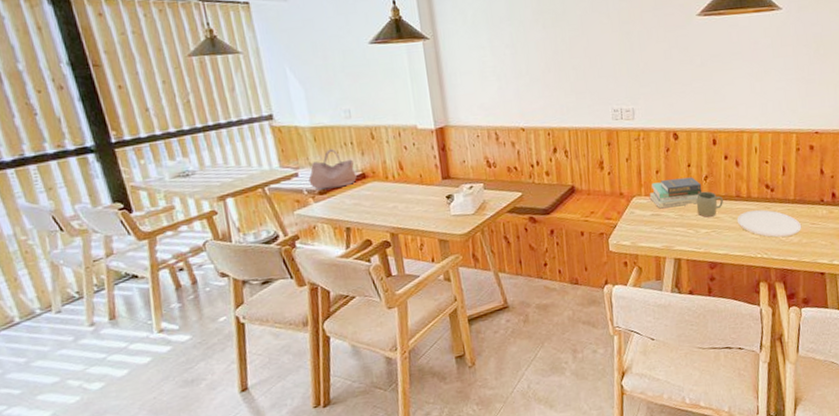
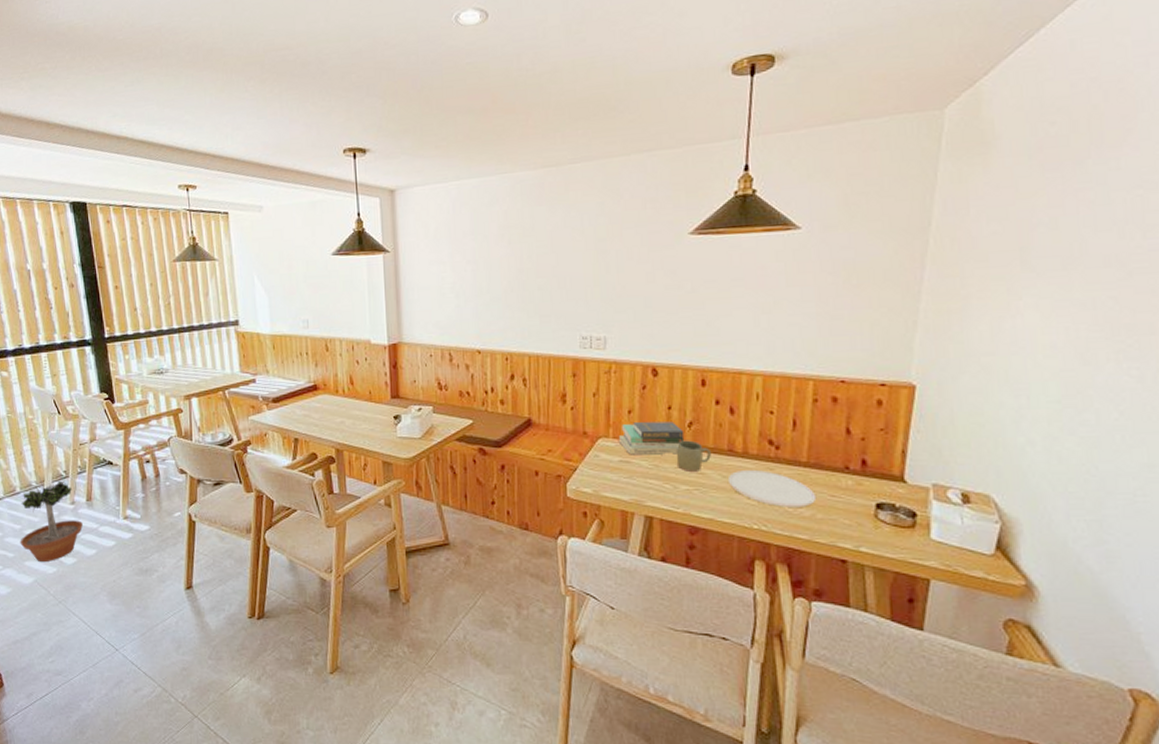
potted tree: none [23,300,109,393] -> present [20,475,84,561]
handbag: present [308,148,357,190] -> none [264,357,309,398]

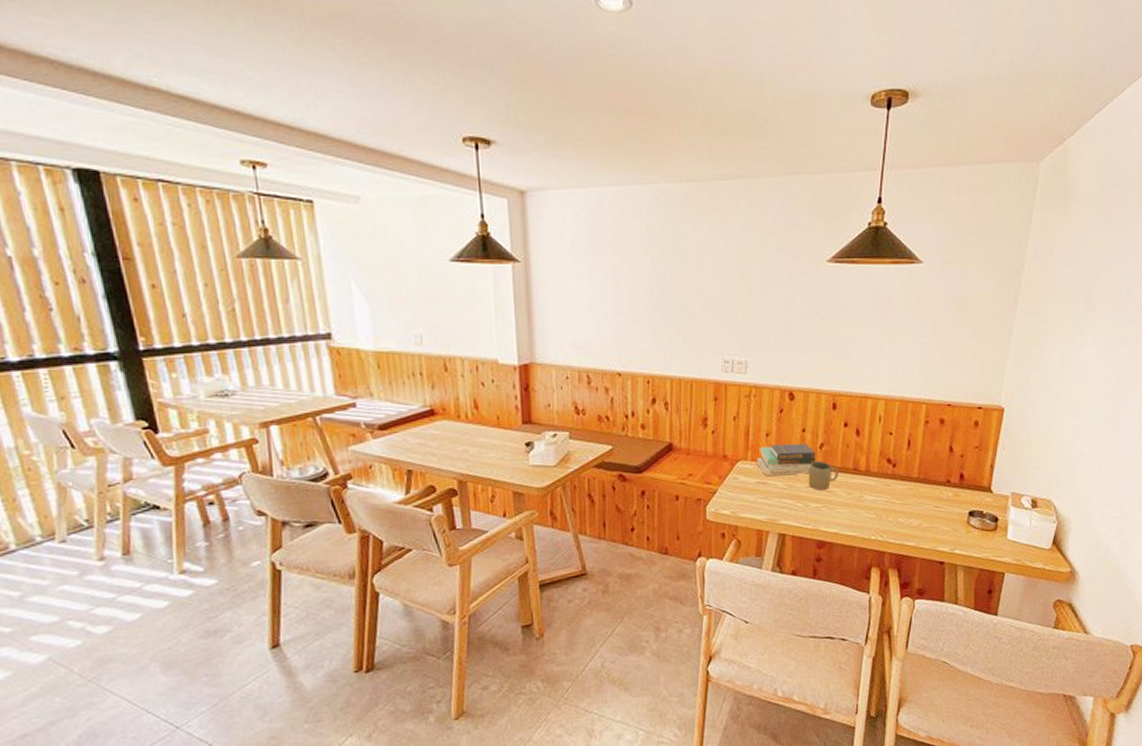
potted tree: present [20,475,84,561] -> none [19,527,120,634]
plate: present [729,470,817,507] -> none [853,486,924,519]

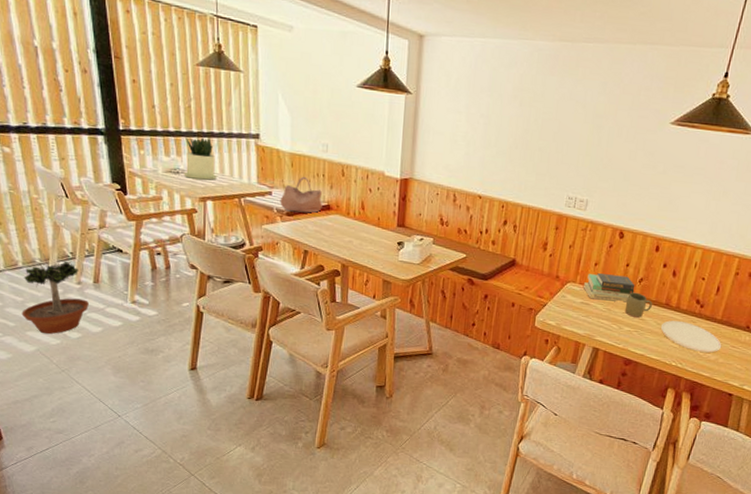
potted tree: none [19,527,120,634] -> present [21,253,90,334]
planter: none [232,346,281,400] -> present [184,136,217,180]
handbag: none [368,378,424,424] -> present [280,176,322,214]
plate: none [853,486,924,519] -> present [661,320,722,353]

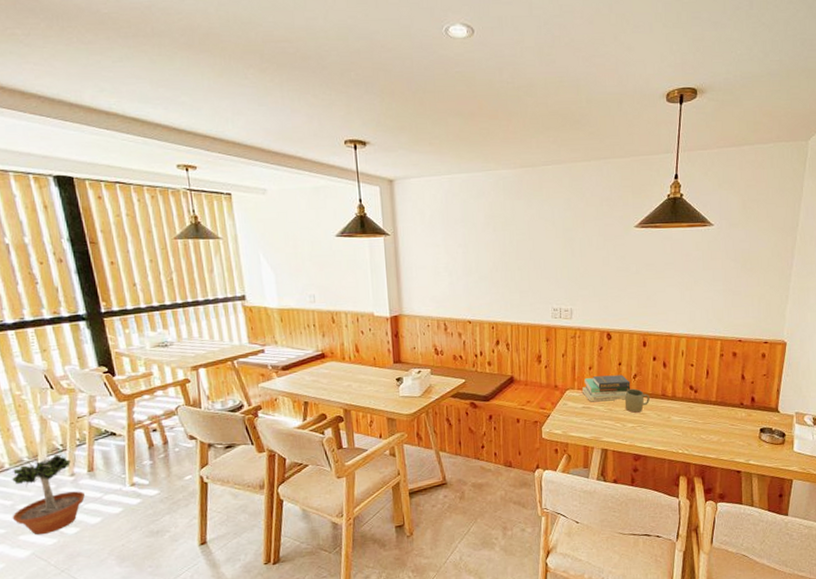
planter: present [184,136,217,180] -> none [170,307,207,349]
handbag: present [280,176,322,214] -> none [273,329,317,366]
plate: present [661,320,722,353] -> none [662,409,722,436]

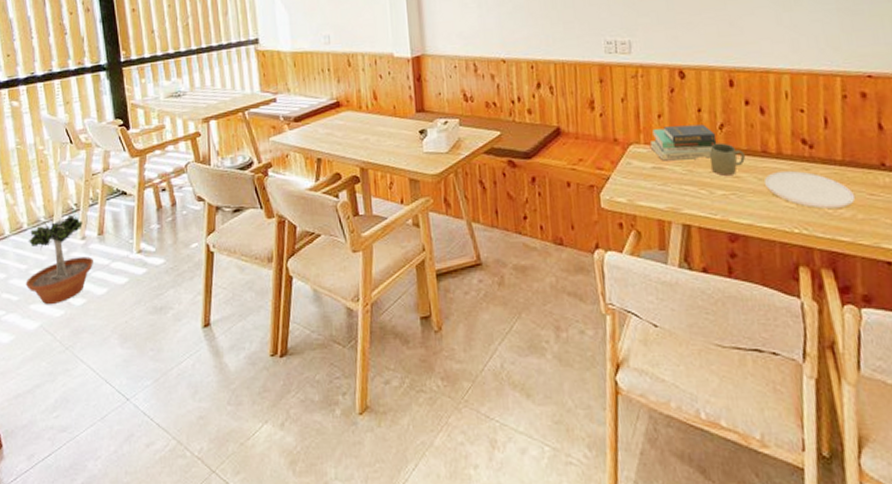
plate: none [662,409,722,436] -> present [765,171,856,209]

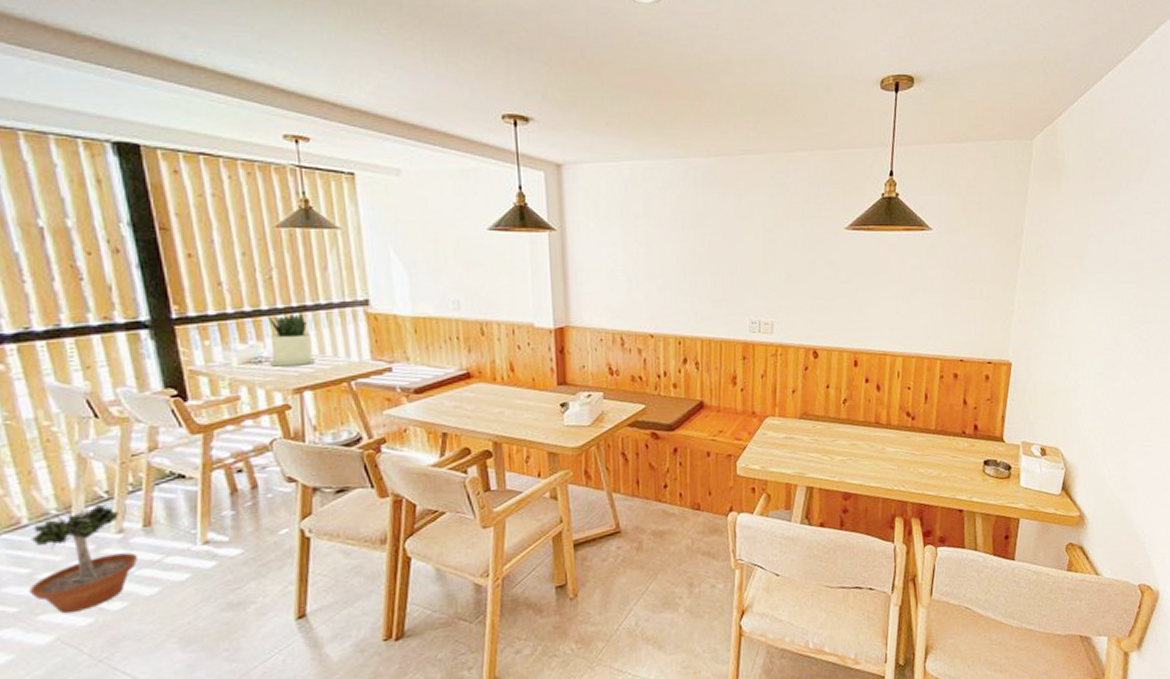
planter: none [185,53,219,100] -> present [268,313,316,367]
books: present [649,124,717,161] -> none [783,399,840,432]
mug: present [709,142,745,176] -> none [833,415,861,444]
plate: present [765,171,856,209] -> none [875,438,942,470]

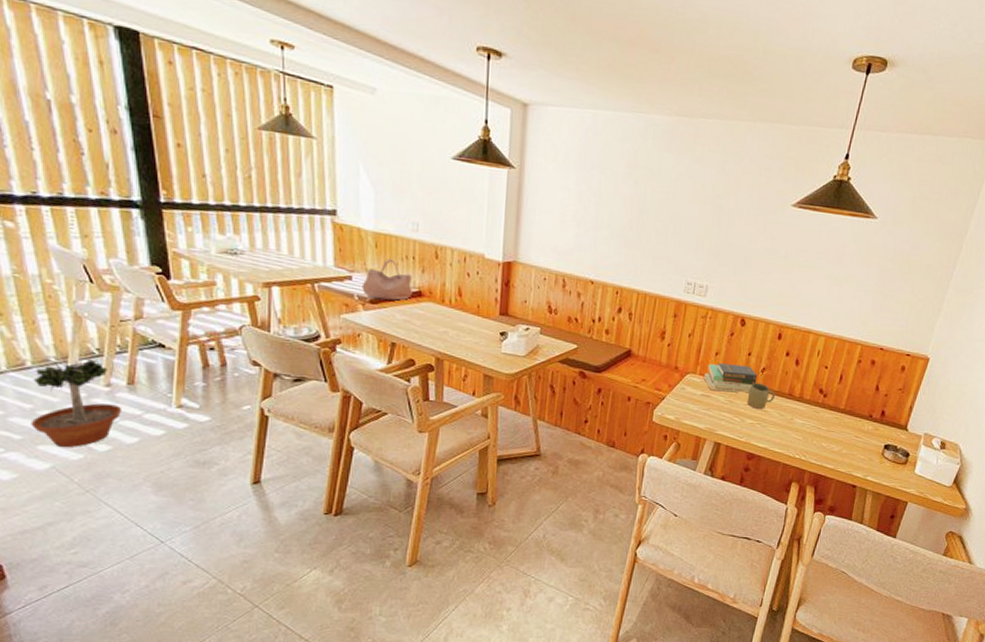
planter: present [268,313,316,367] -> none [243,211,285,263]
handbag: none [404,343,460,388] -> present [362,259,413,301]
books: none [783,399,840,432] -> present [703,363,758,394]
mug: none [833,415,861,444] -> present [746,382,775,409]

